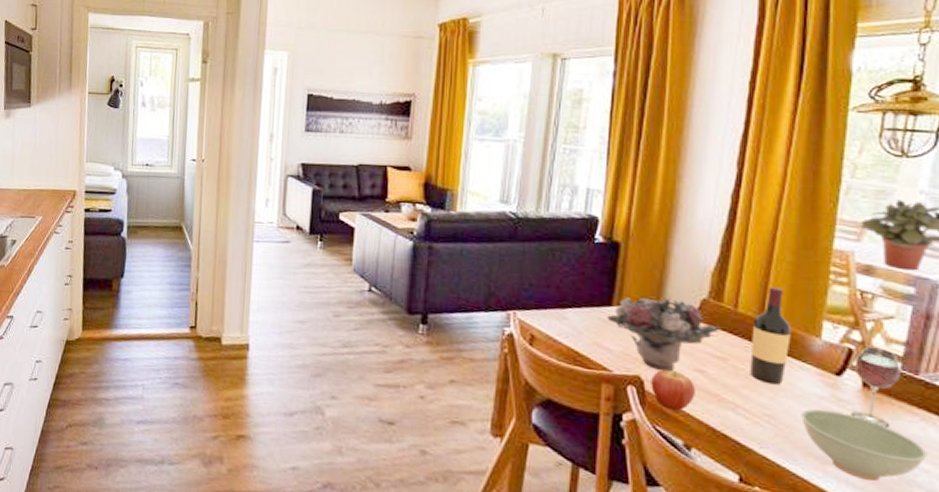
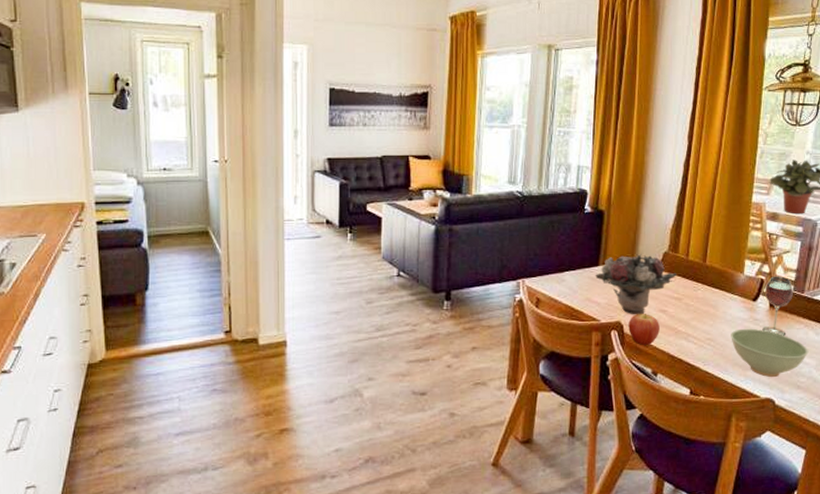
wine bottle: present [750,287,792,385] -> none [697,237,725,315]

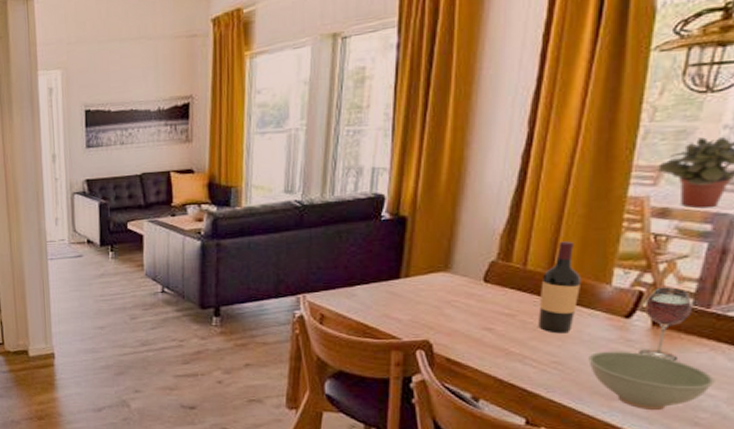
flower arrangement: present [595,253,677,315] -> none [395,263,509,334]
fruit: present [628,314,660,345] -> none [439,332,483,367]
wine bottle: none [697,237,725,315] -> present [538,241,582,334]

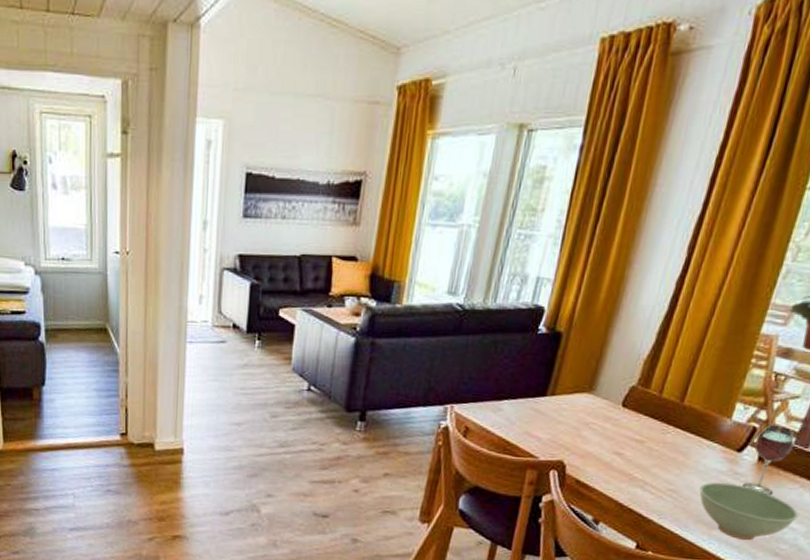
wine bottle: present [538,241,582,334] -> none [662,372,708,463]

